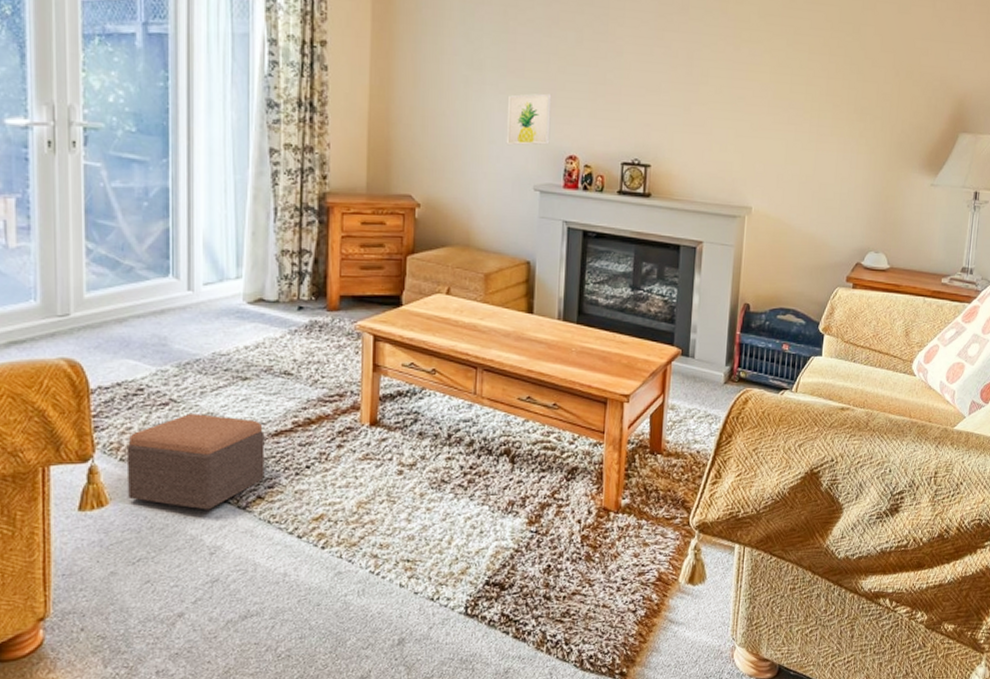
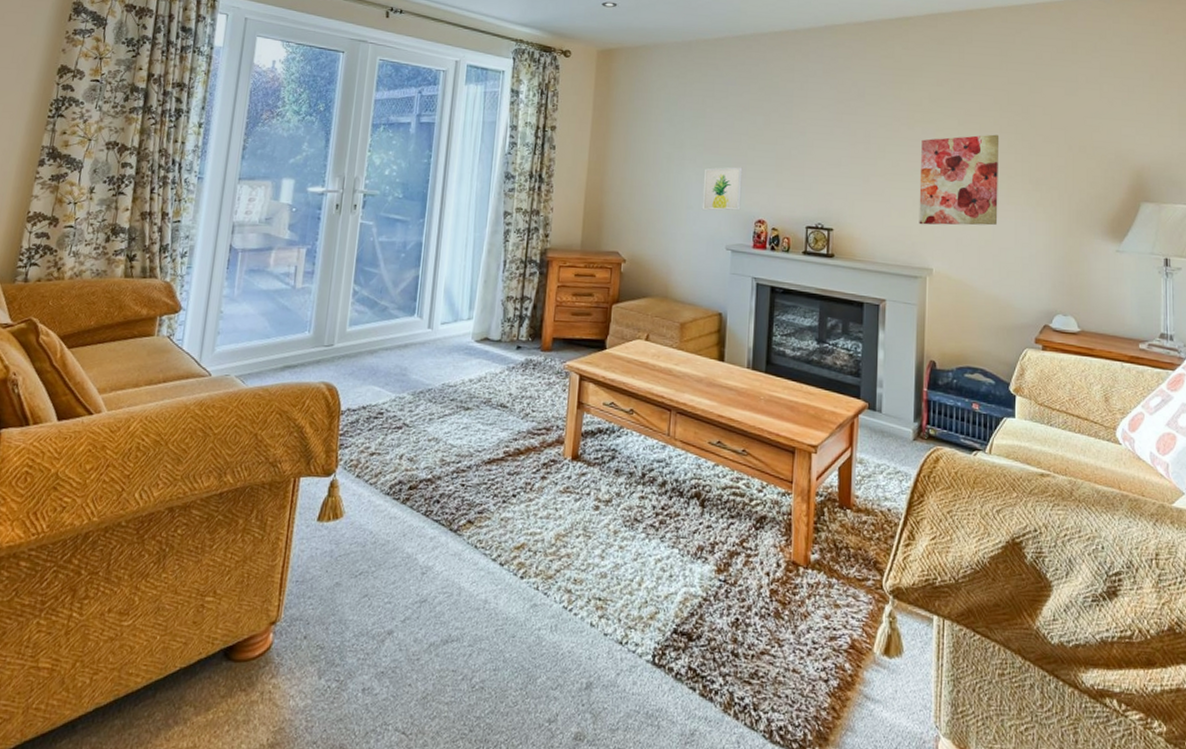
footstool: present [126,414,265,510] -> none [359,438,479,530]
wall art: none [740,57,828,160] -> present [919,134,1000,226]

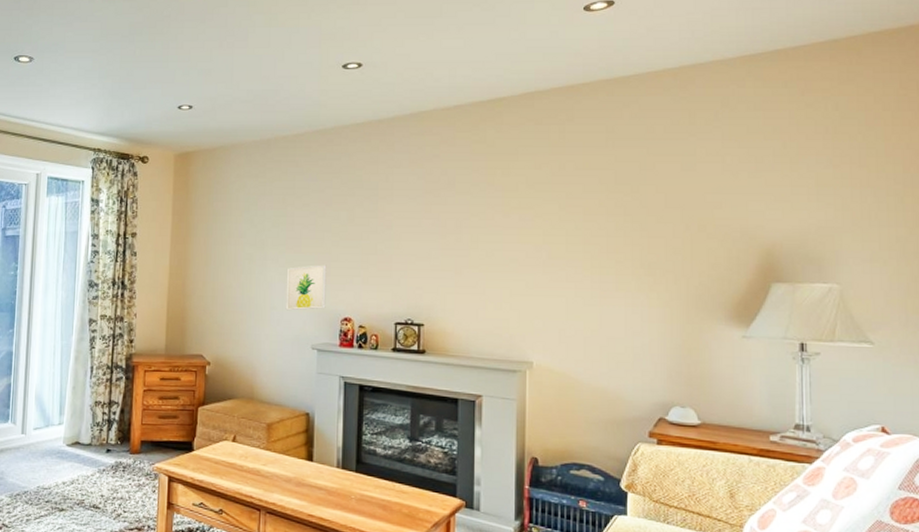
wall art: present [919,134,1000,226] -> none [517,217,606,317]

